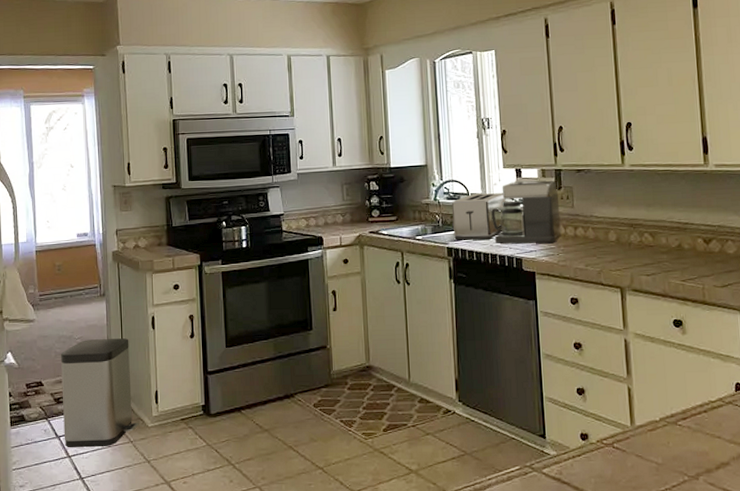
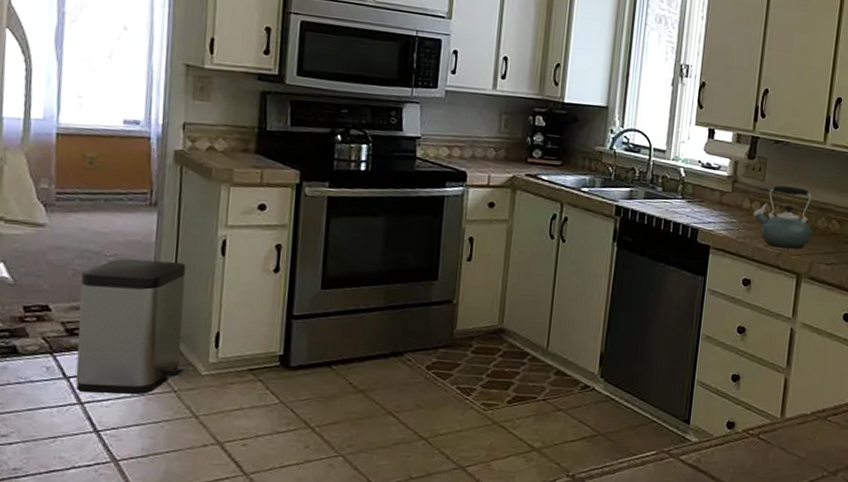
toaster: present [451,193,506,241] -> none [626,149,692,204]
coffee maker: present [491,180,562,244] -> none [672,142,752,217]
kettle: none [569,208,628,266] -> present [753,185,812,249]

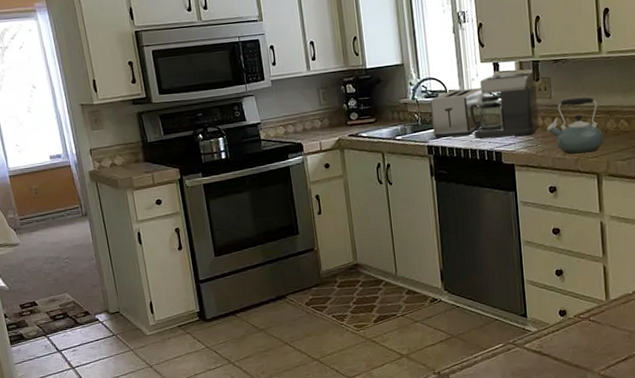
pedal bin: present [75,259,189,395] -> none [50,255,138,360]
toaster: none [626,149,692,204] -> present [429,88,484,138]
coffee maker: none [672,142,752,217] -> present [470,71,540,139]

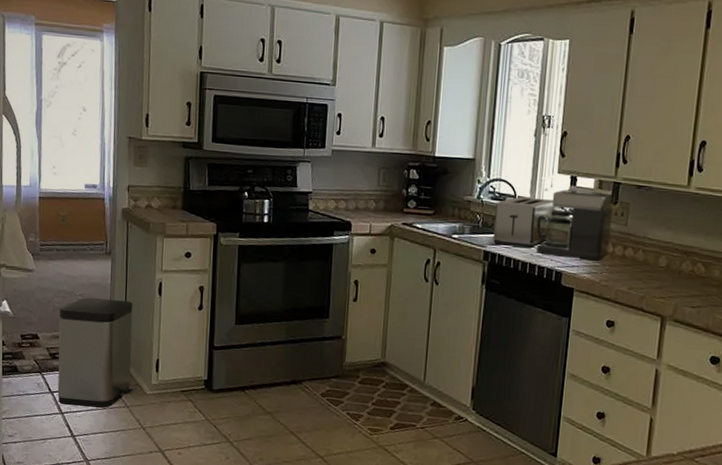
pedal bin: none [50,255,138,360] -> present [57,297,137,408]
kettle: present [547,97,604,154] -> none [616,229,677,292]

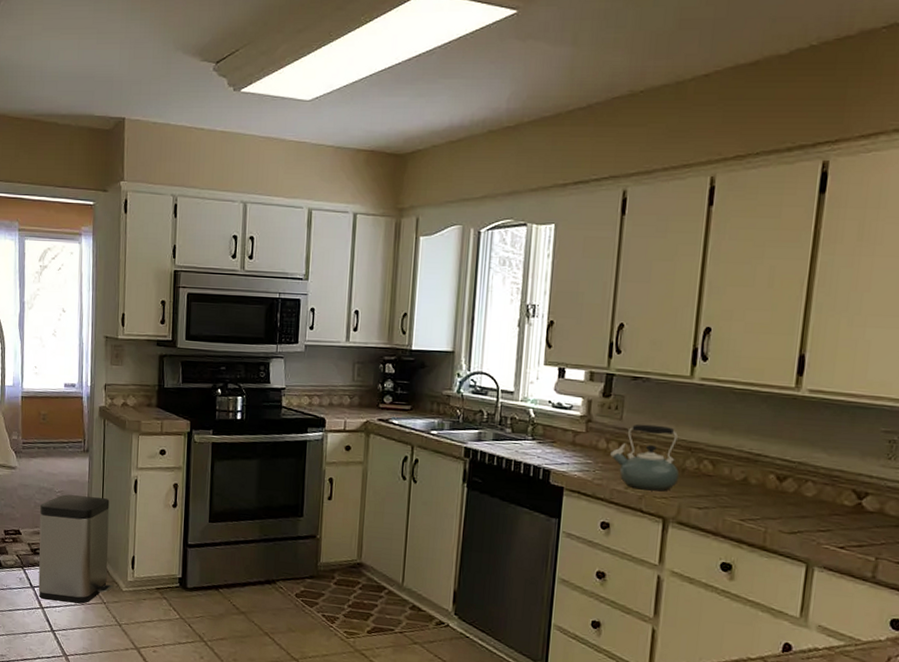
toaster: present [493,197,555,249] -> none [474,391,542,445]
coffee maker: present [536,189,614,261] -> none [521,381,607,458]
kettle: none [616,229,677,292] -> present [610,424,680,491]

